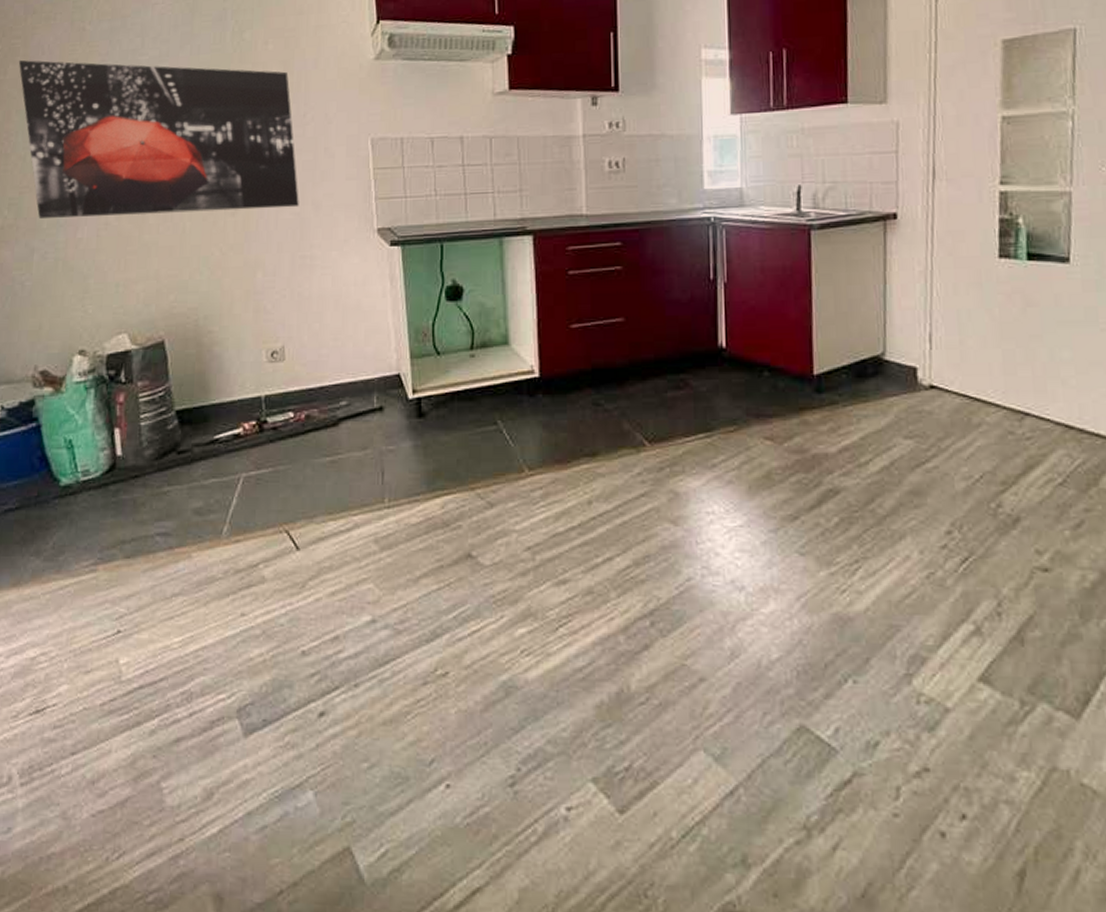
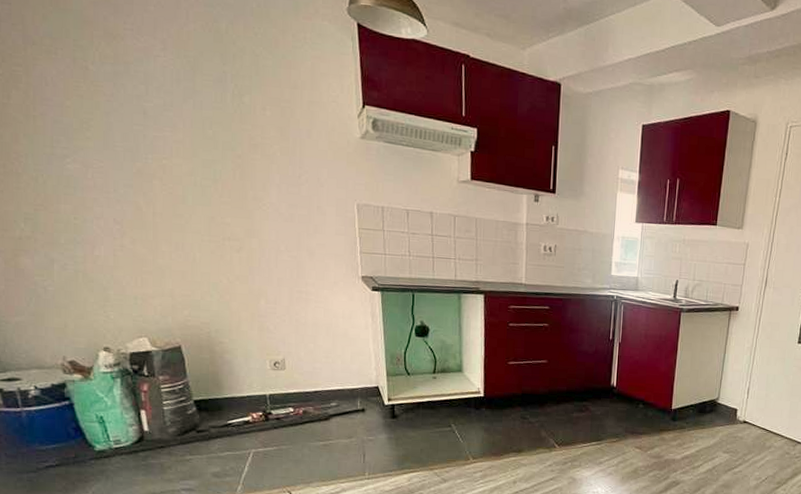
wall art: present [18,60,299,218] -> none [21,88,296,252]

